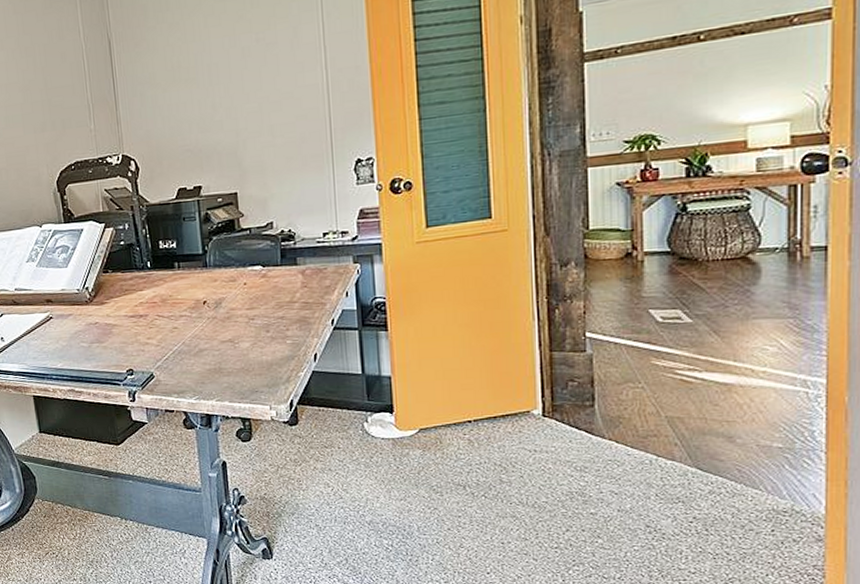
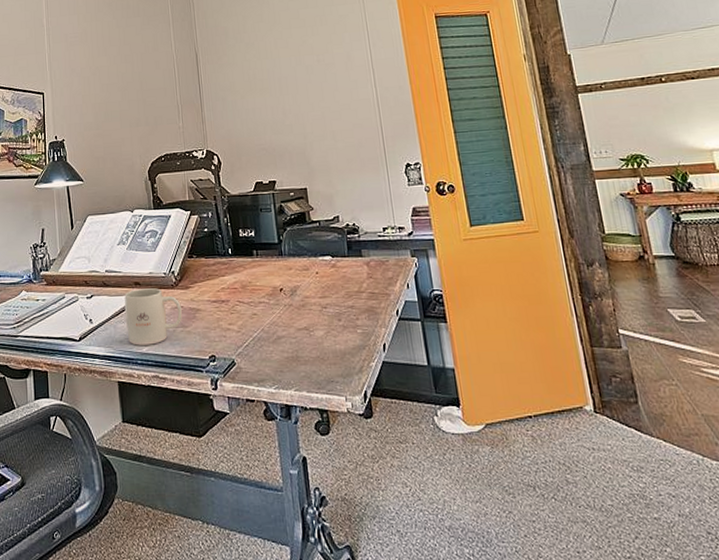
mug: none [36,305,99,362] -> present [124,288,183,346]

